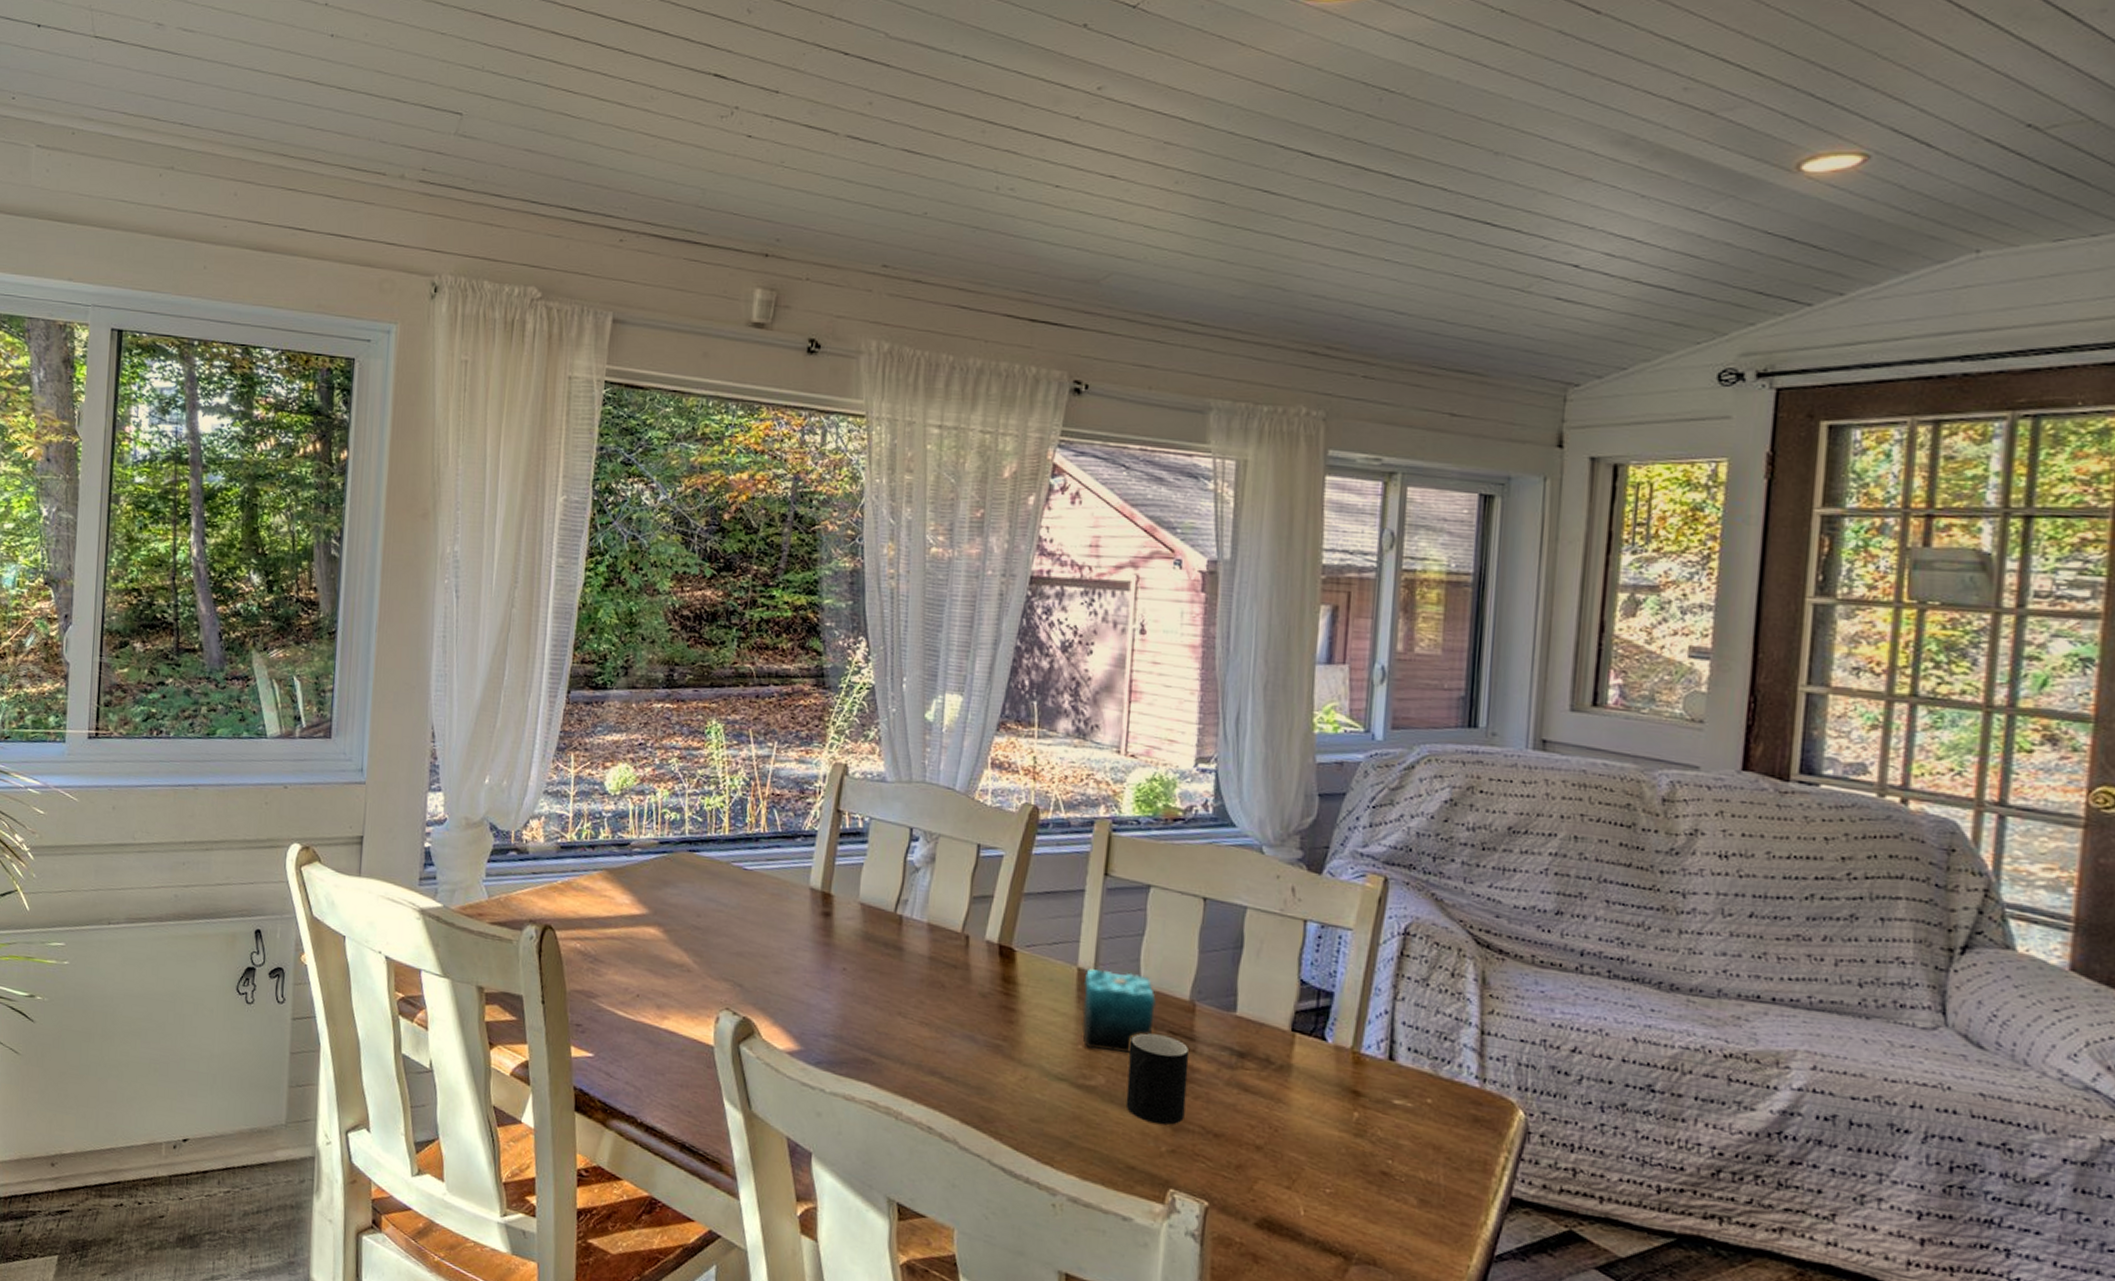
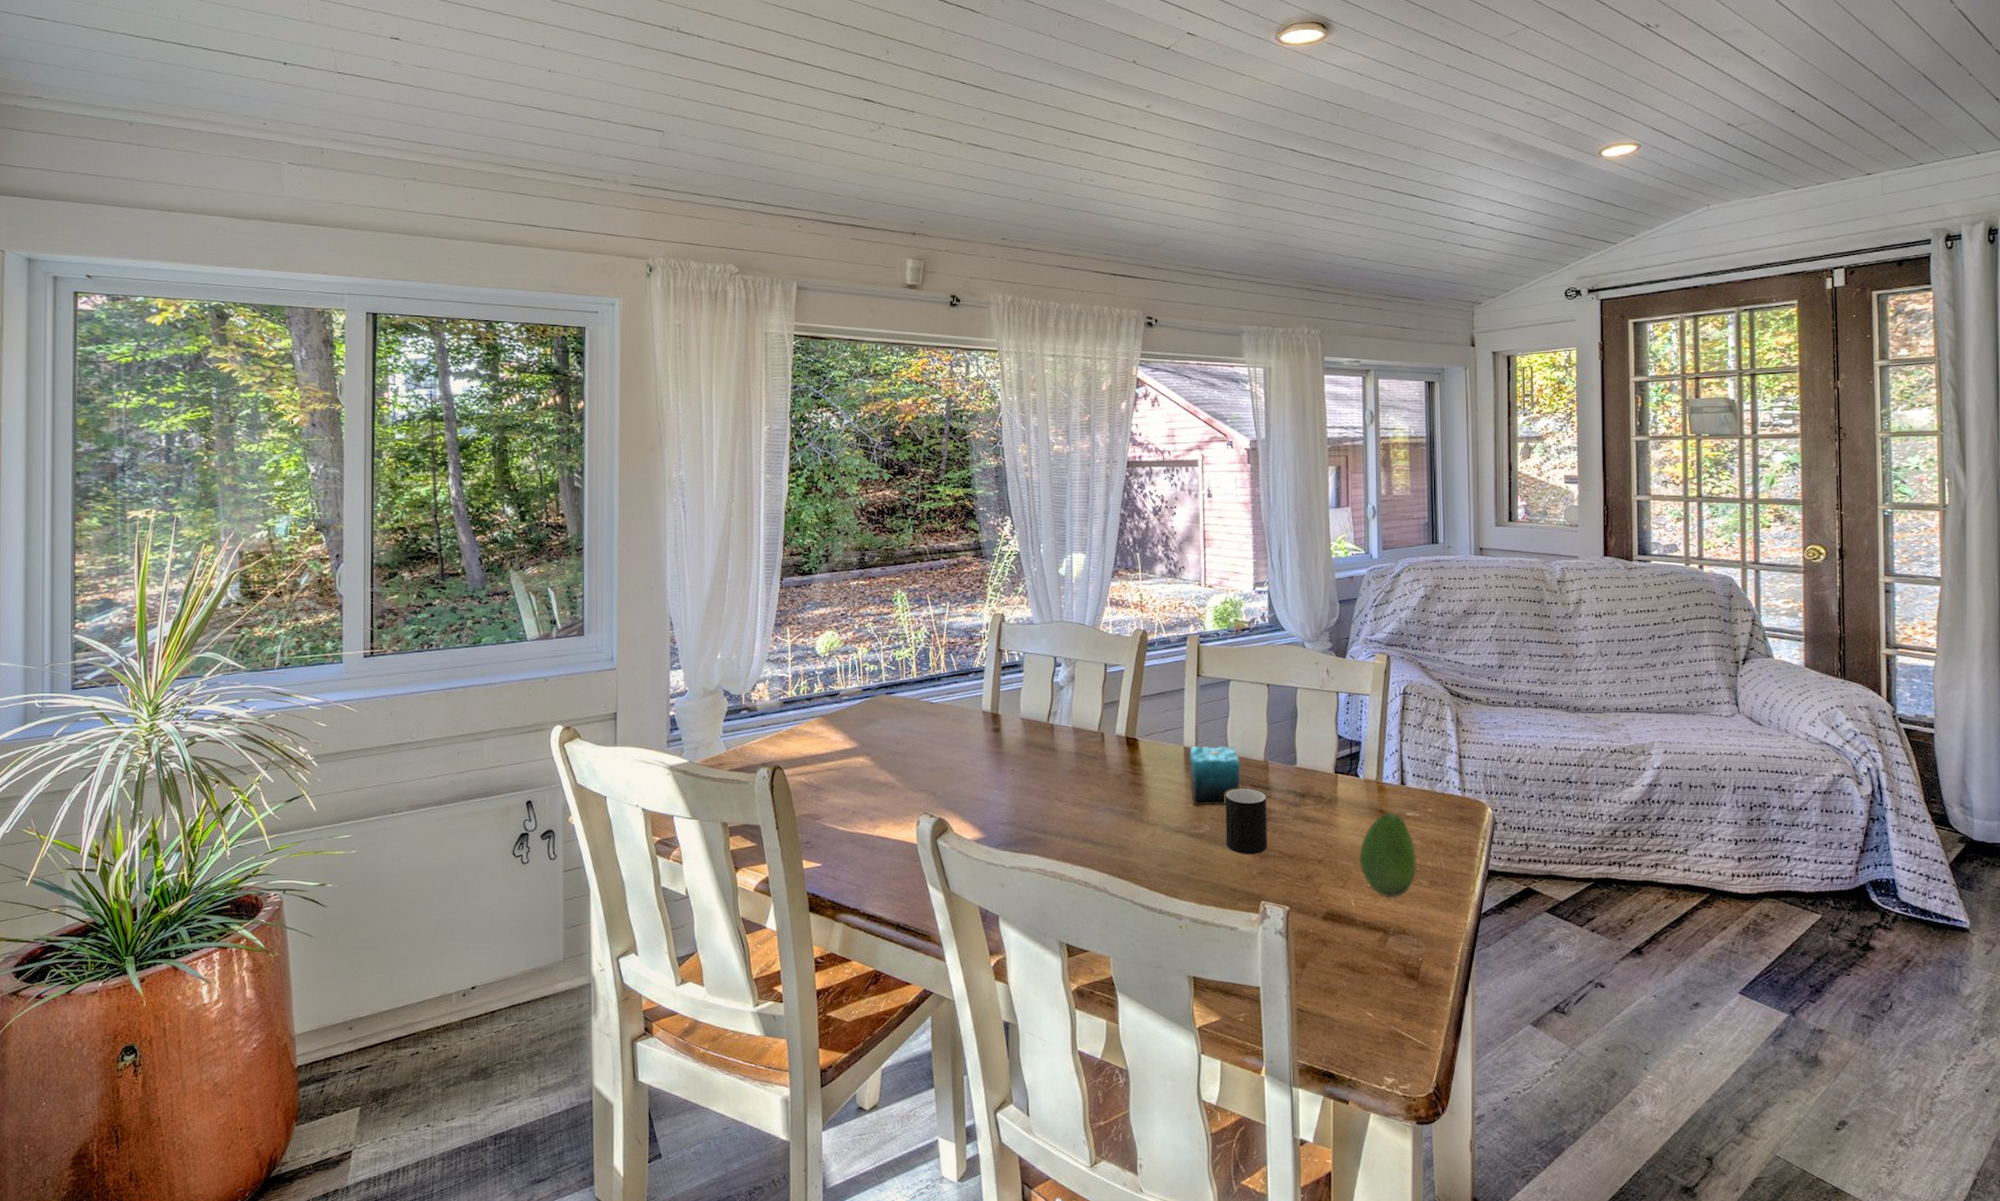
fruit: none [1315,1096,1402,1213] -> present [1359,813,1416,898]

